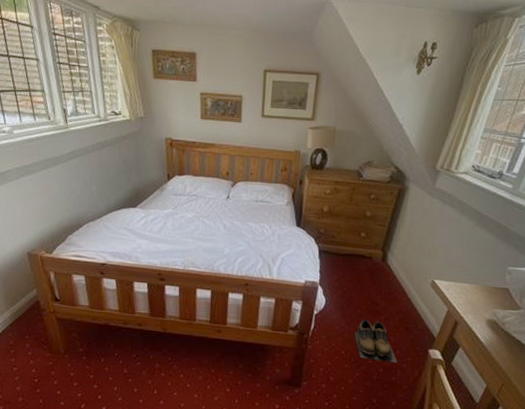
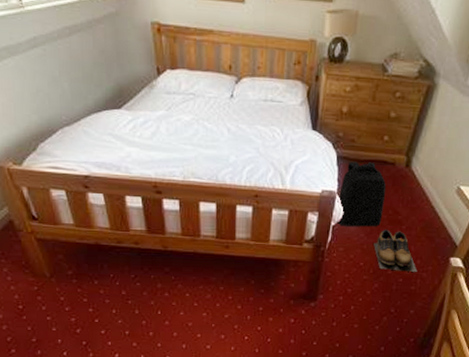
backpack: none [319,255,365,317] -> present [337,161,387,227]

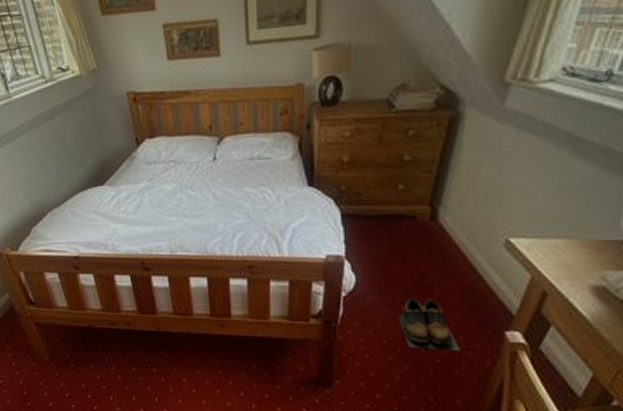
backpack: present [337,161,387,227] -> none [346,217,408,297]

